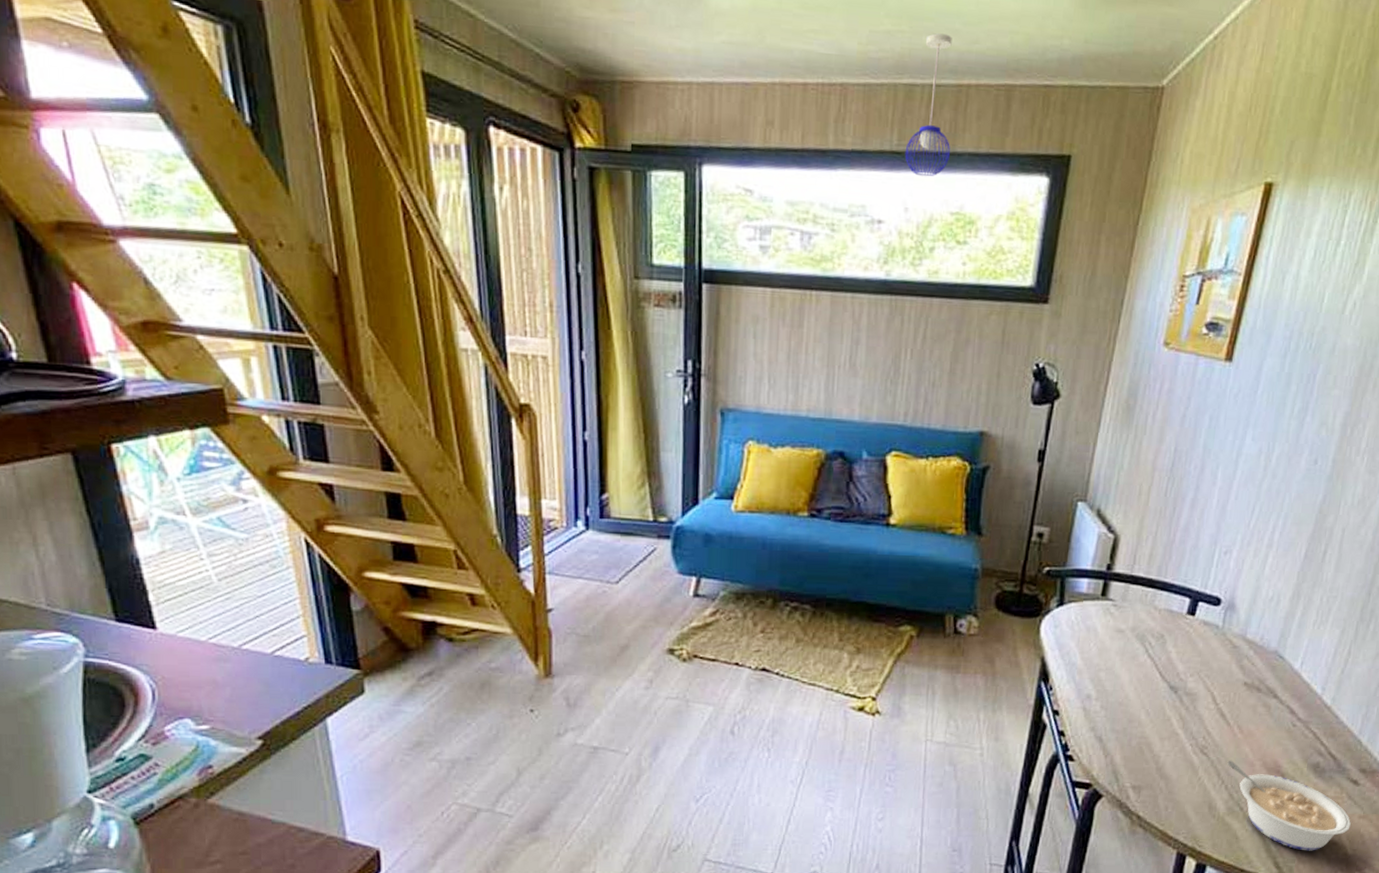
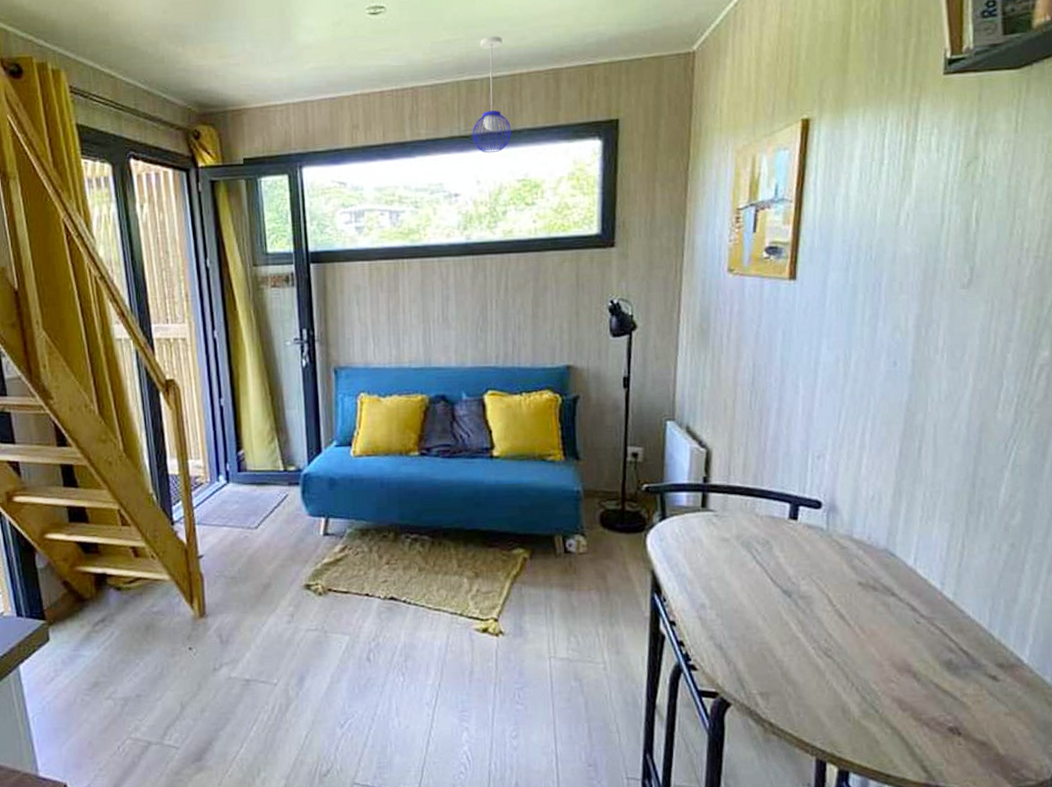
legume: present [1227,760,1351,851] -> none [854,661,998,753]

